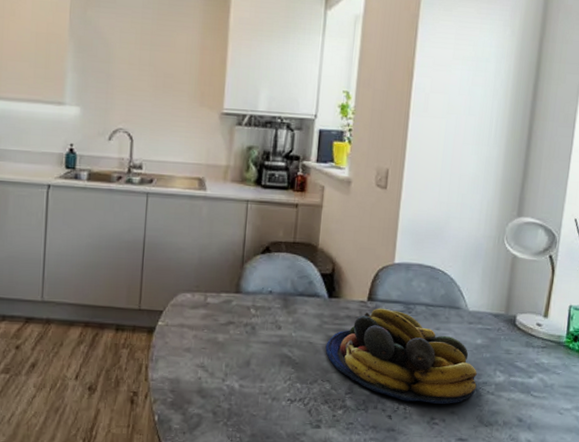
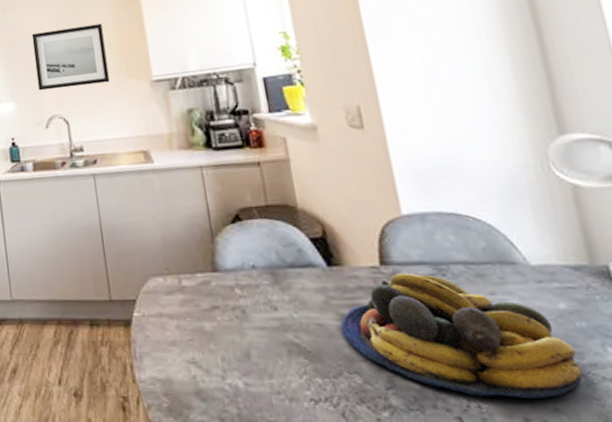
wall art: none [108,39,186,106] -> present [31,23,110,91]

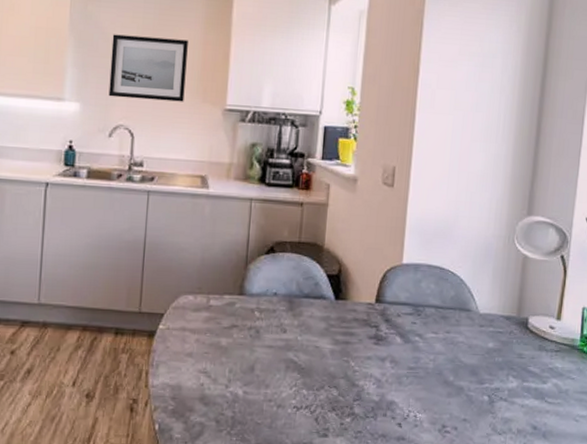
fruit bowl: present [340,272,583,398] -> none [332,310,489,411]

